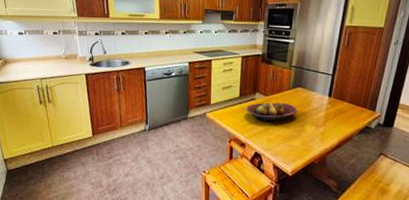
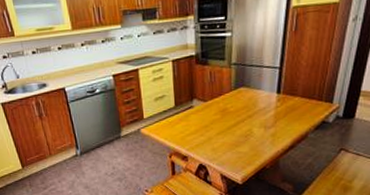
fruit bowl: present [246,102,298,122] -> none [184,106,243,130]

